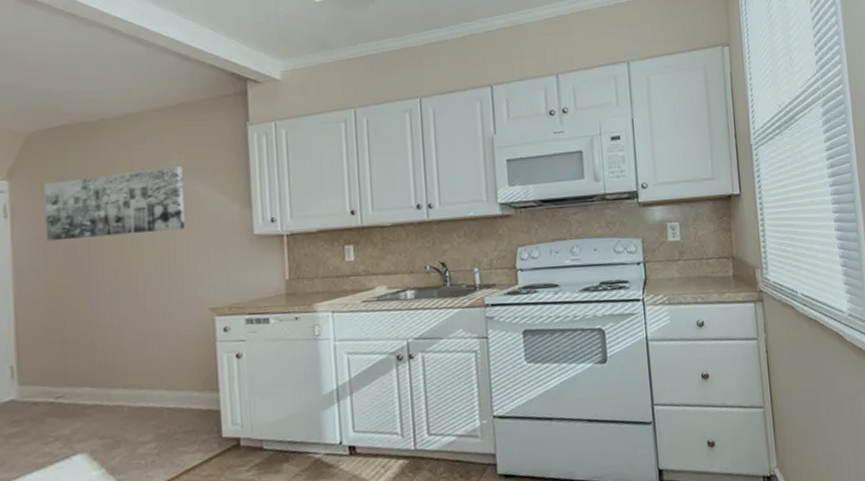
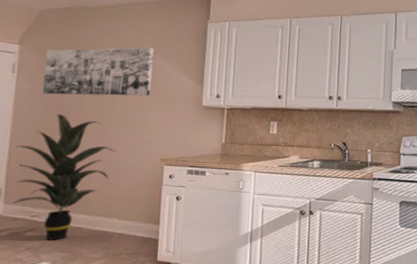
indoor plant: none [21,264,151,426] -> present [12,114,116,240]

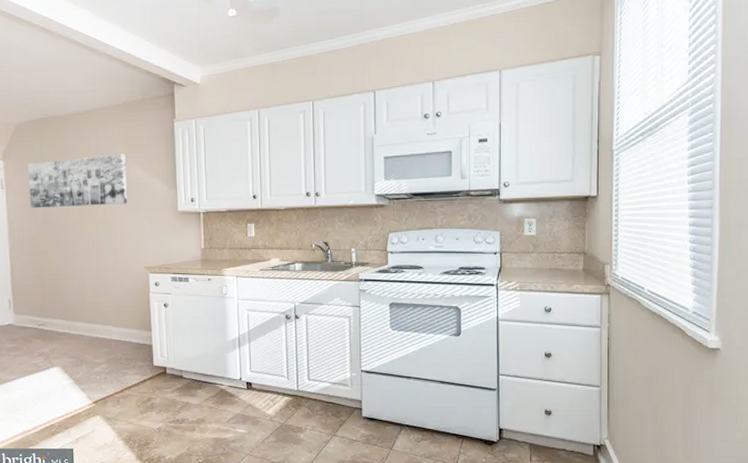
indoor plant: present [12,114,116,240] -> none [15,227,103,347]

